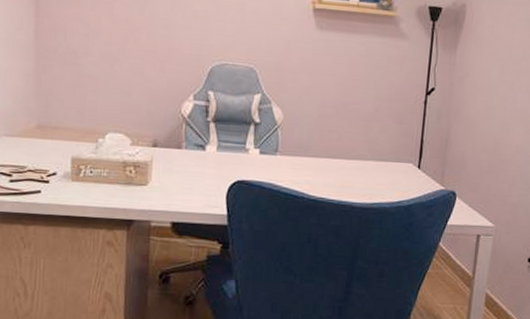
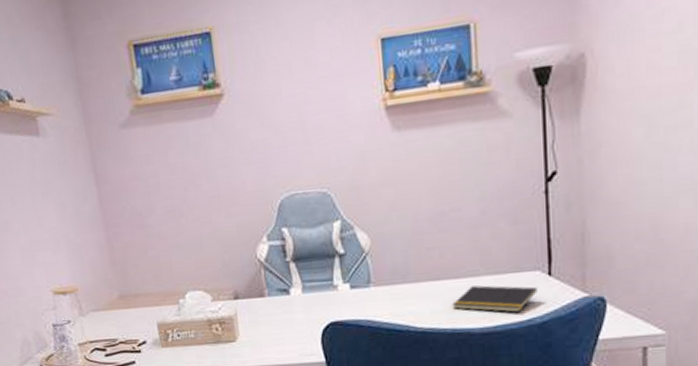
notepad: none [341,168,408,195] -> present [452,285,537,313]

